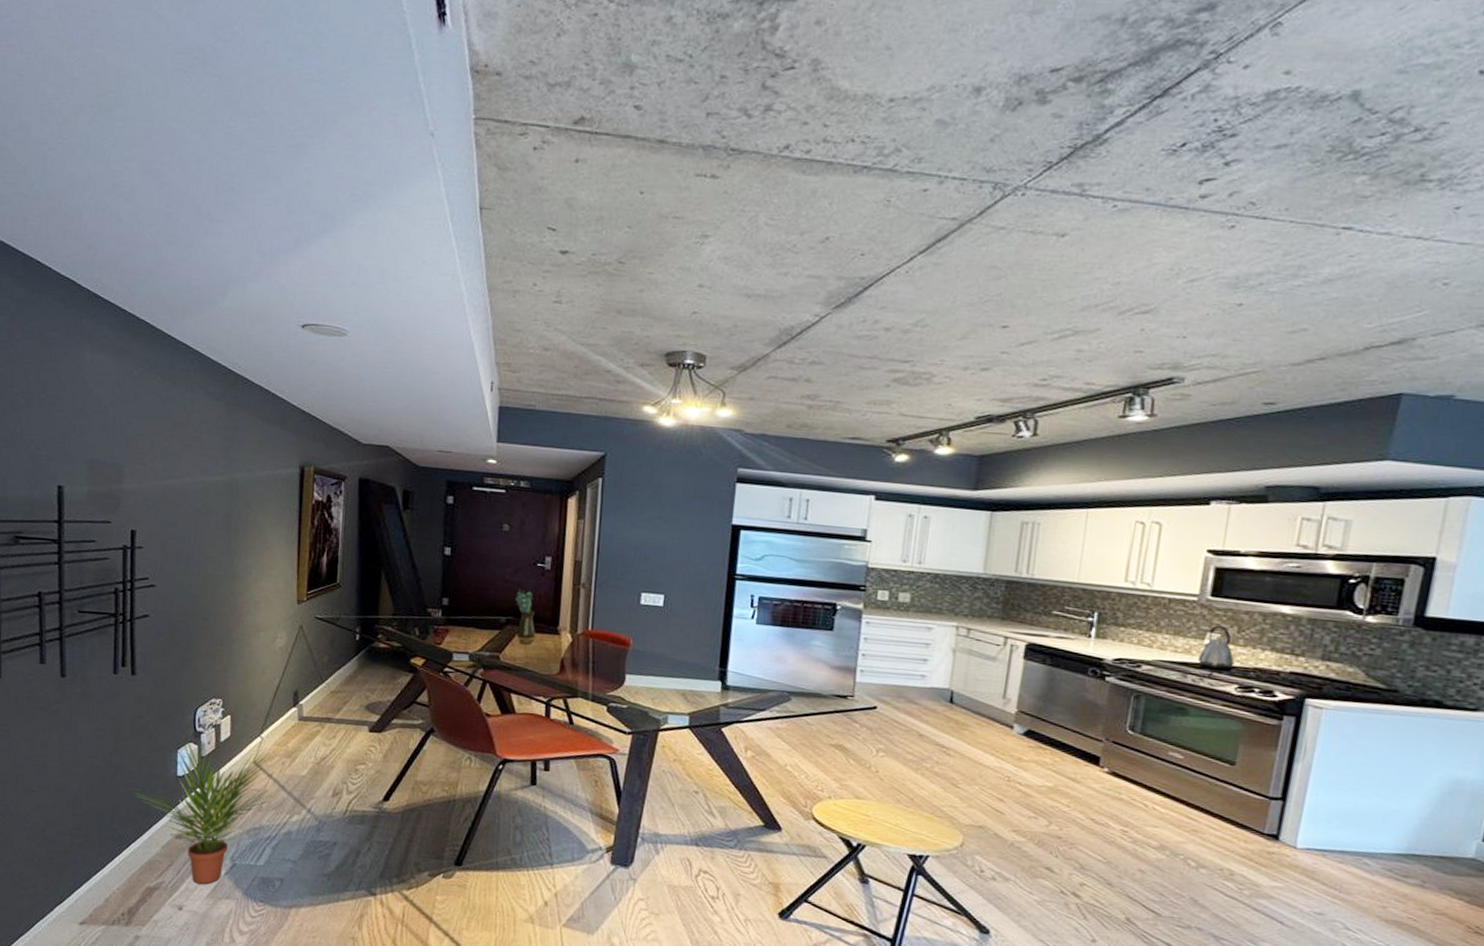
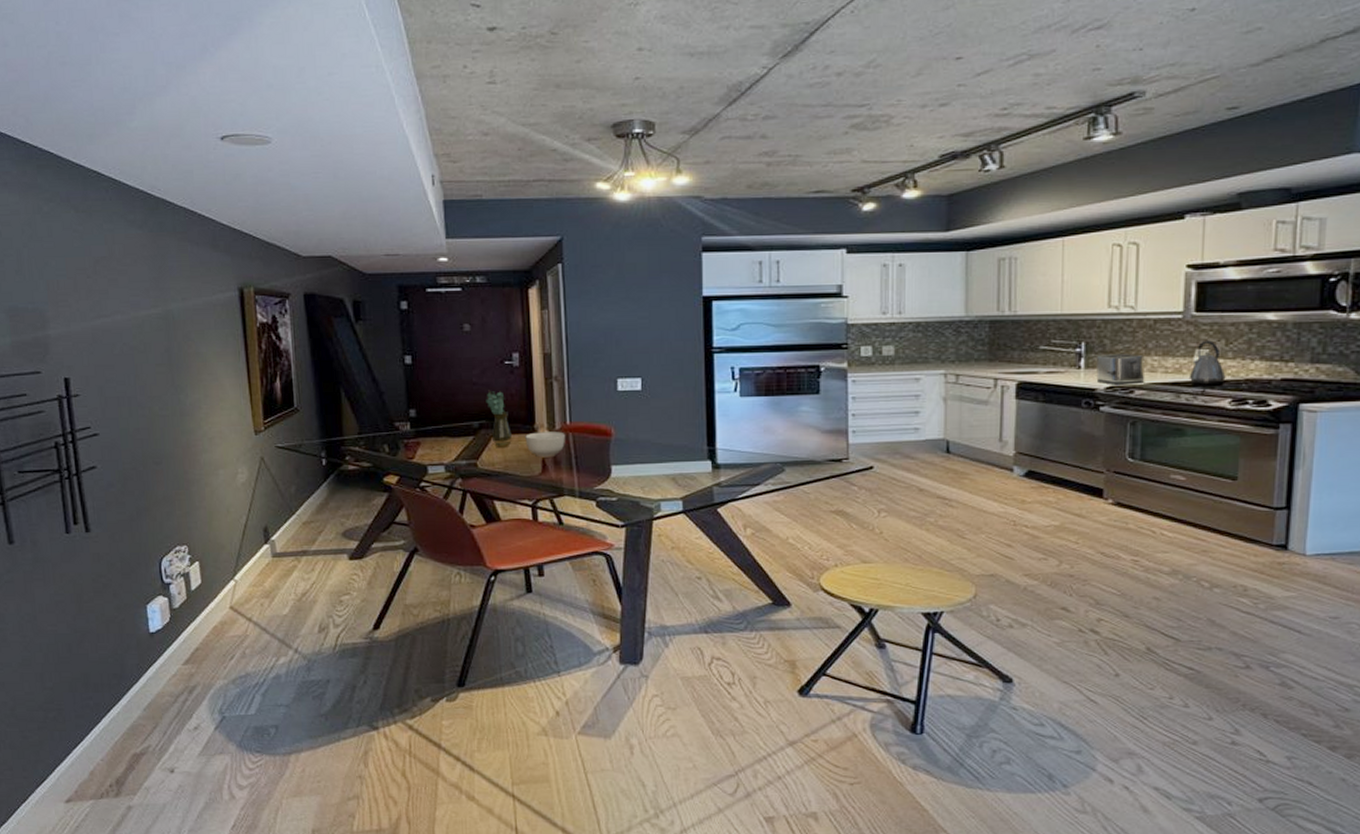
potted plant: present [133,742,272,885] -> none [105,590,255,743]
bowl: none [547,633,587,660] -> present [525,431,566,458]
toaster: none [1105,626,1156,660] -> present [1096,352,1145,385]

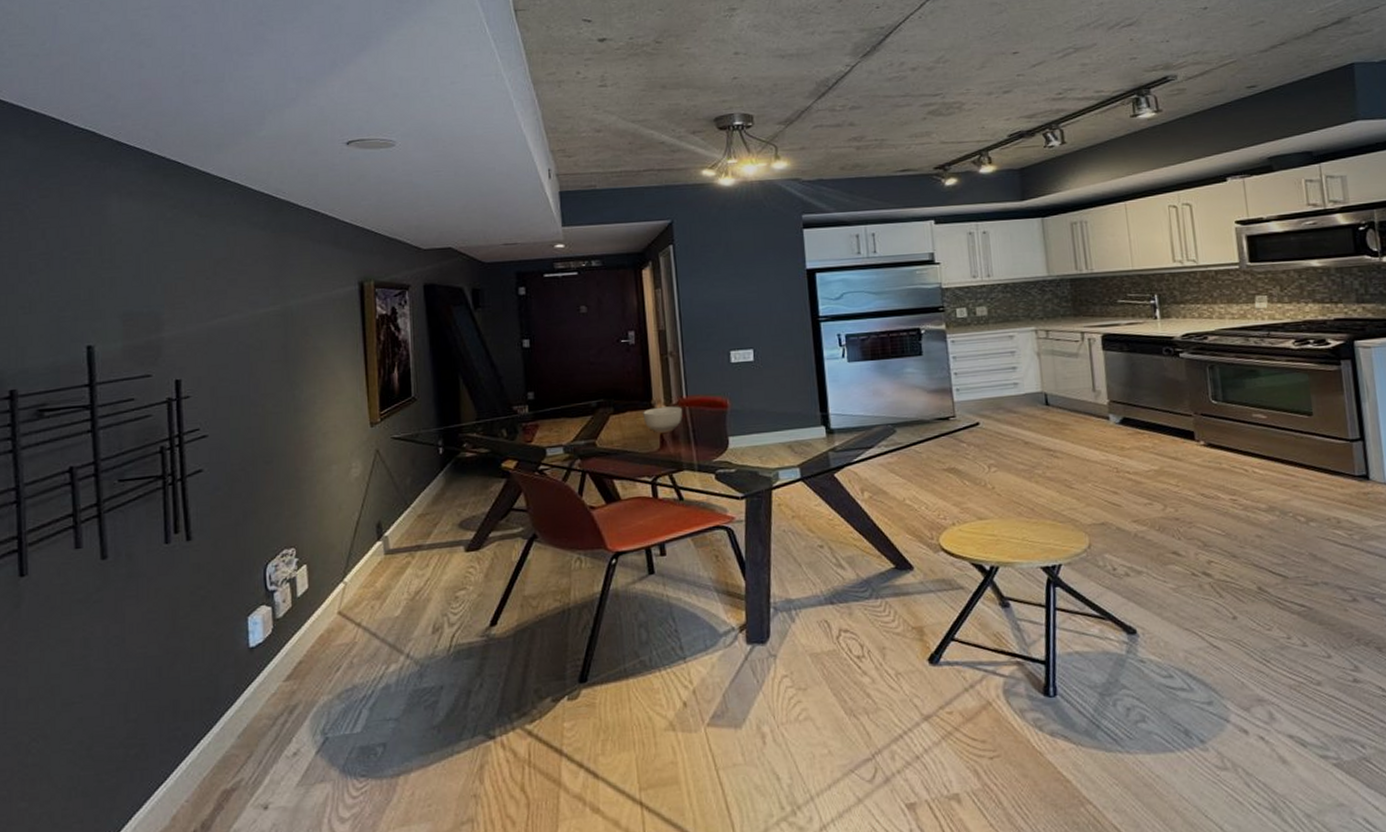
vase: present [486,390,512,449] -> none [603,369,630,427]
toaster: present [1096,352,1145,385] -> none [1170,302,1215,333]
kettle: present [1188,340,1226,388] -> none [1253,287,1287,331]

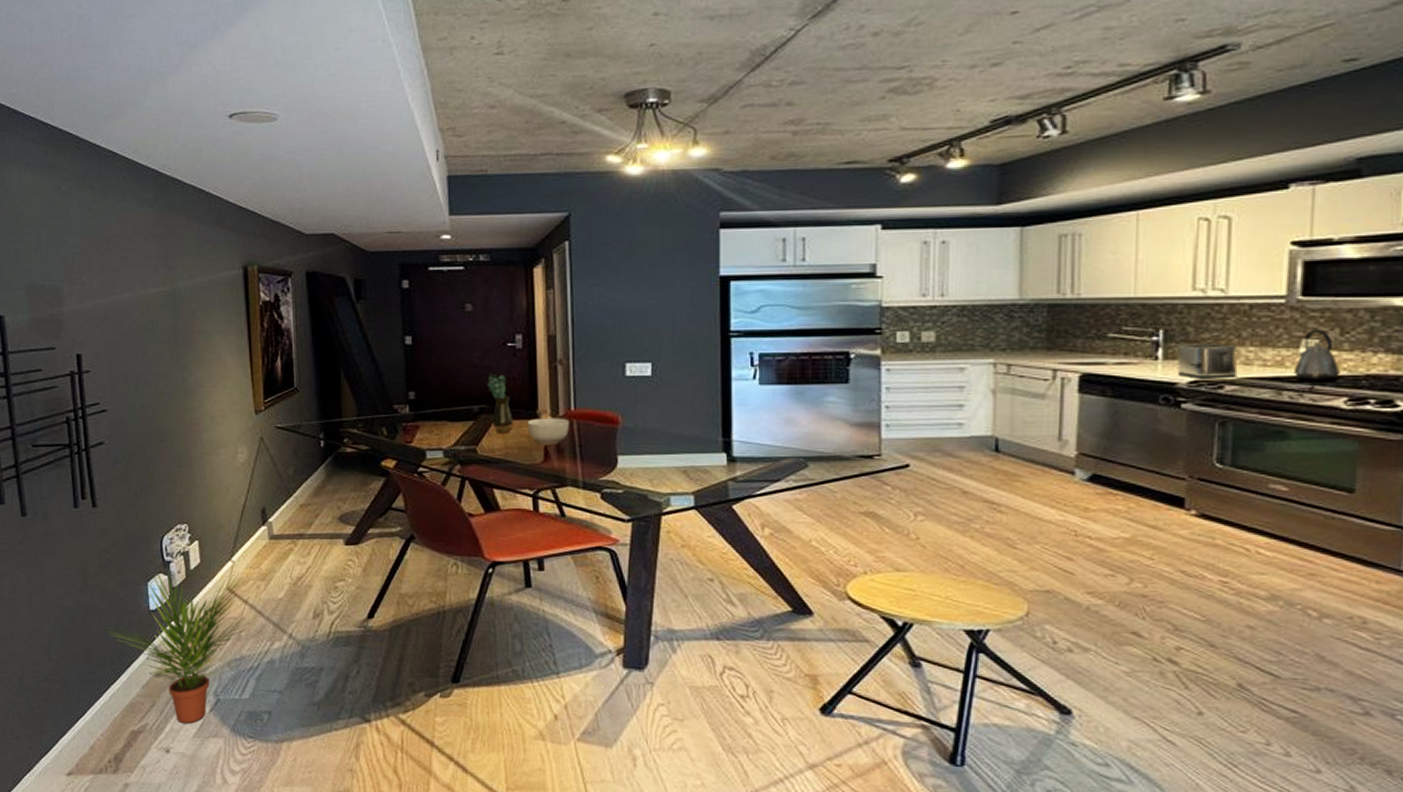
potted plant: none [198,592,363,773] -> present [107,571,250,724]
vase: none [603,369,630,427] -> present [487,373,513,435]
toaster: none [1170,302,1215,333] -> present [1177,342,1237,379]
kettle: none [1253,287,1287,331] -> present [1293,329,1341,384]

